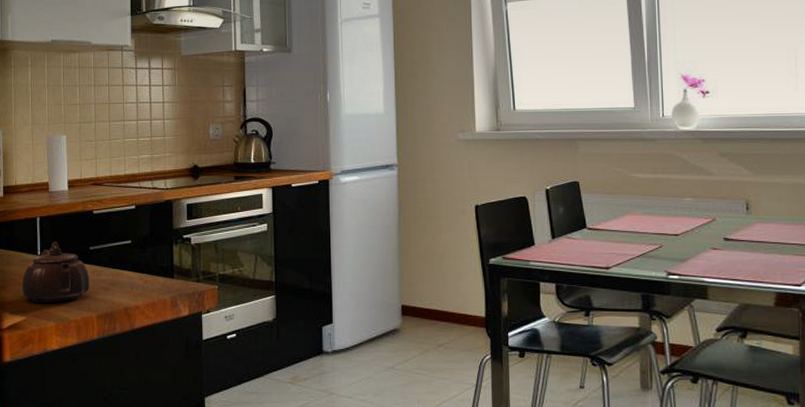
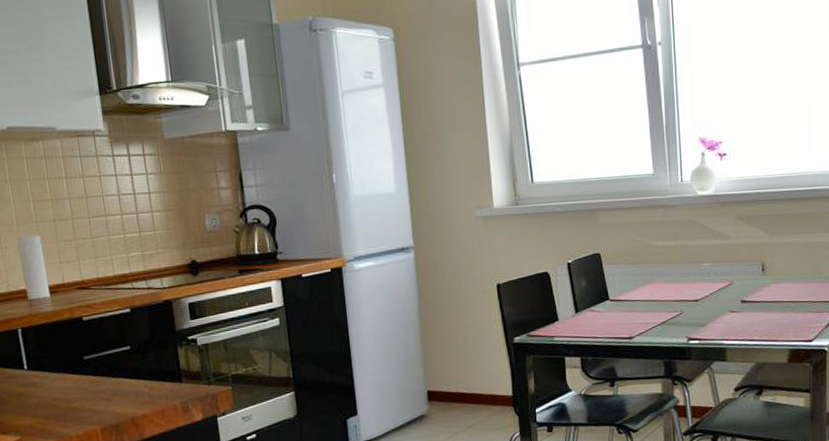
teapot: present [22,242,90,303] -> none [10,354,89,421]

